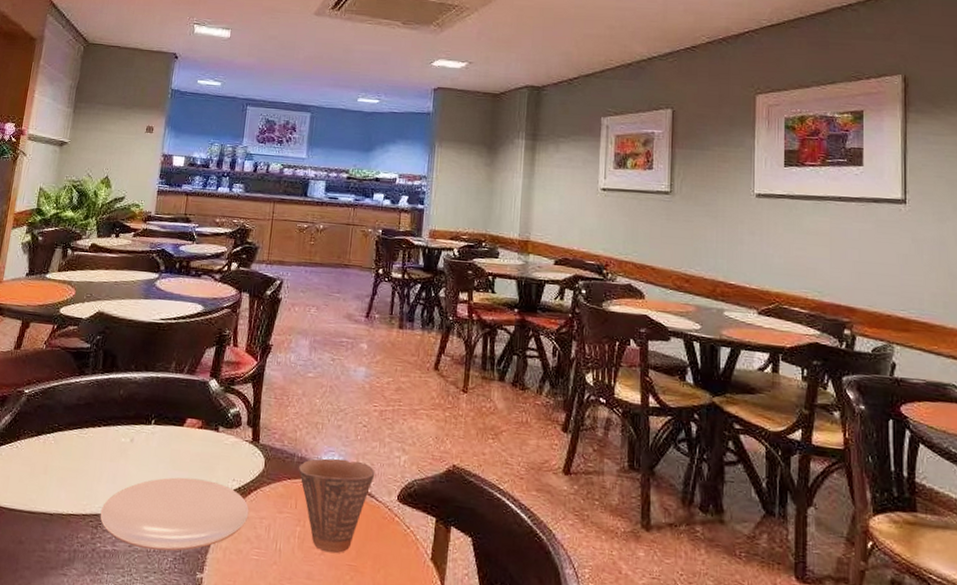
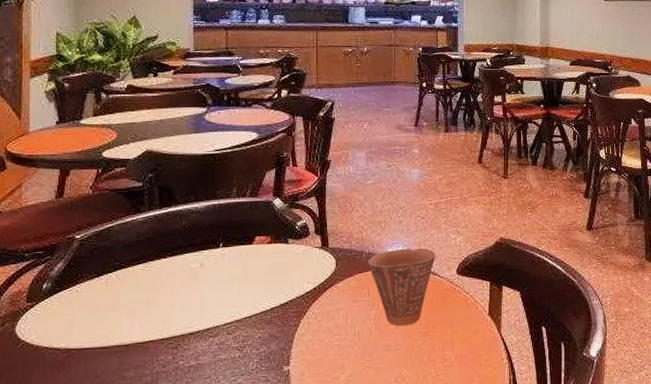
plate: present [100,477,249,552] -> none [178,287,326,357]

